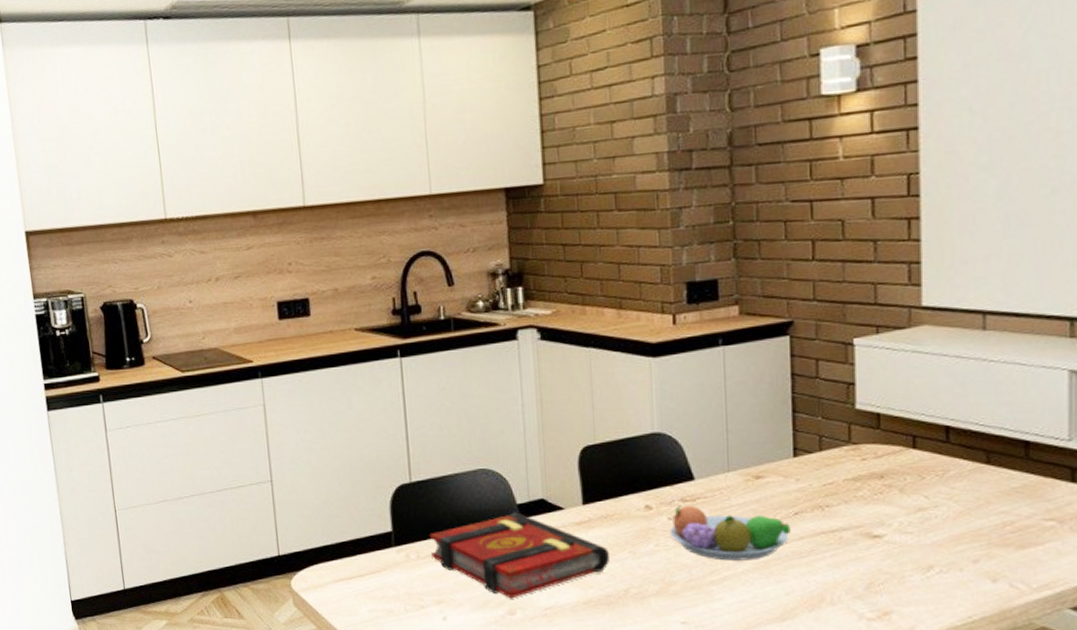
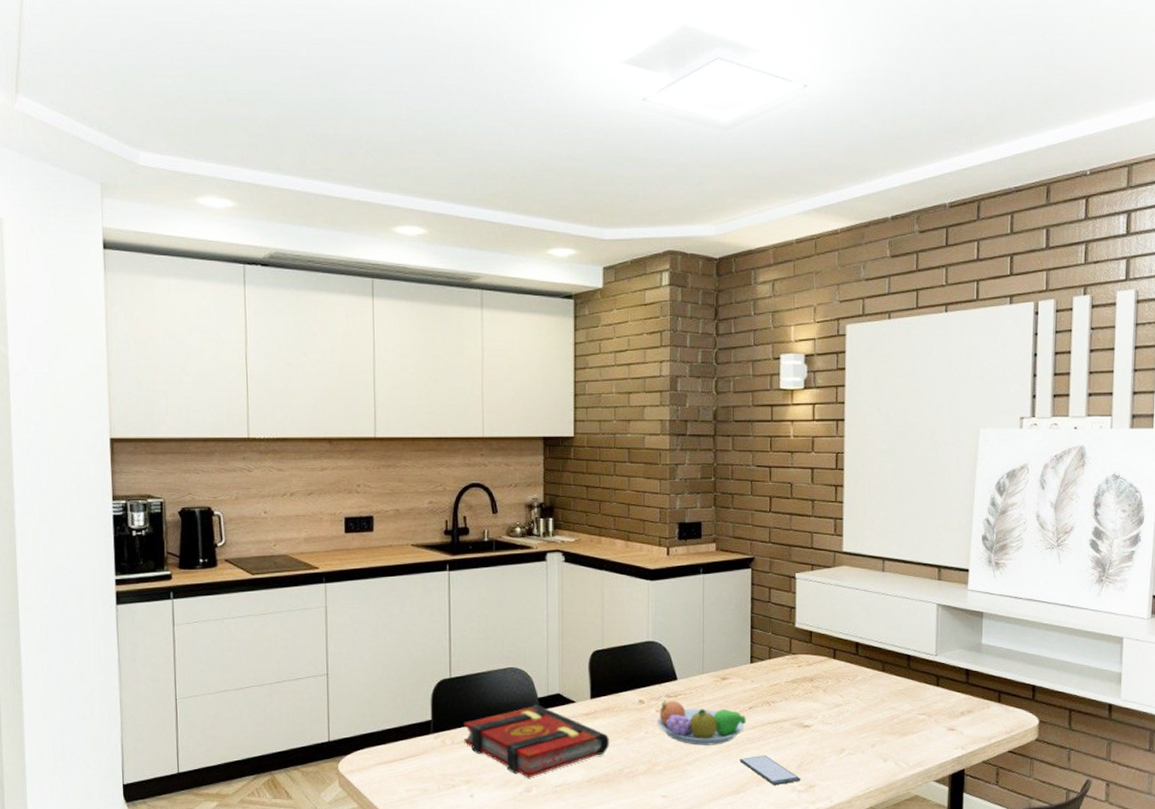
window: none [783,573,871,612] -> present [739,755,801,786]

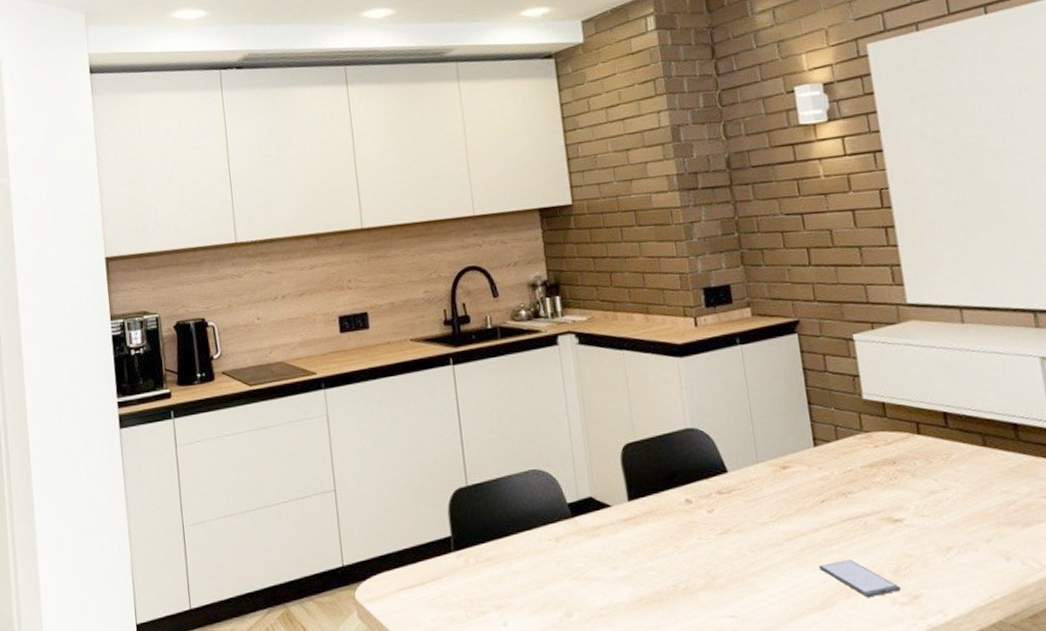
book: present [464,704,609,778] -> none [487,511,657,600]
fruit bowl: present [657,699,746,745] -> none [710,497,820,551]

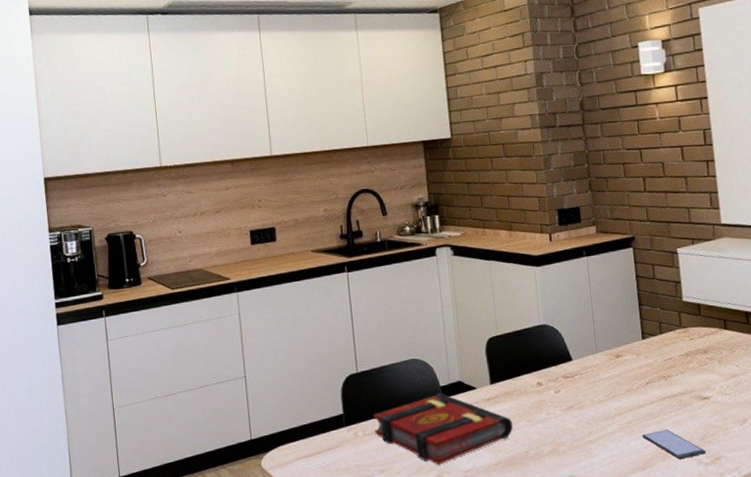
book: none [487,511,657,600] -> present [373,393,513,465]

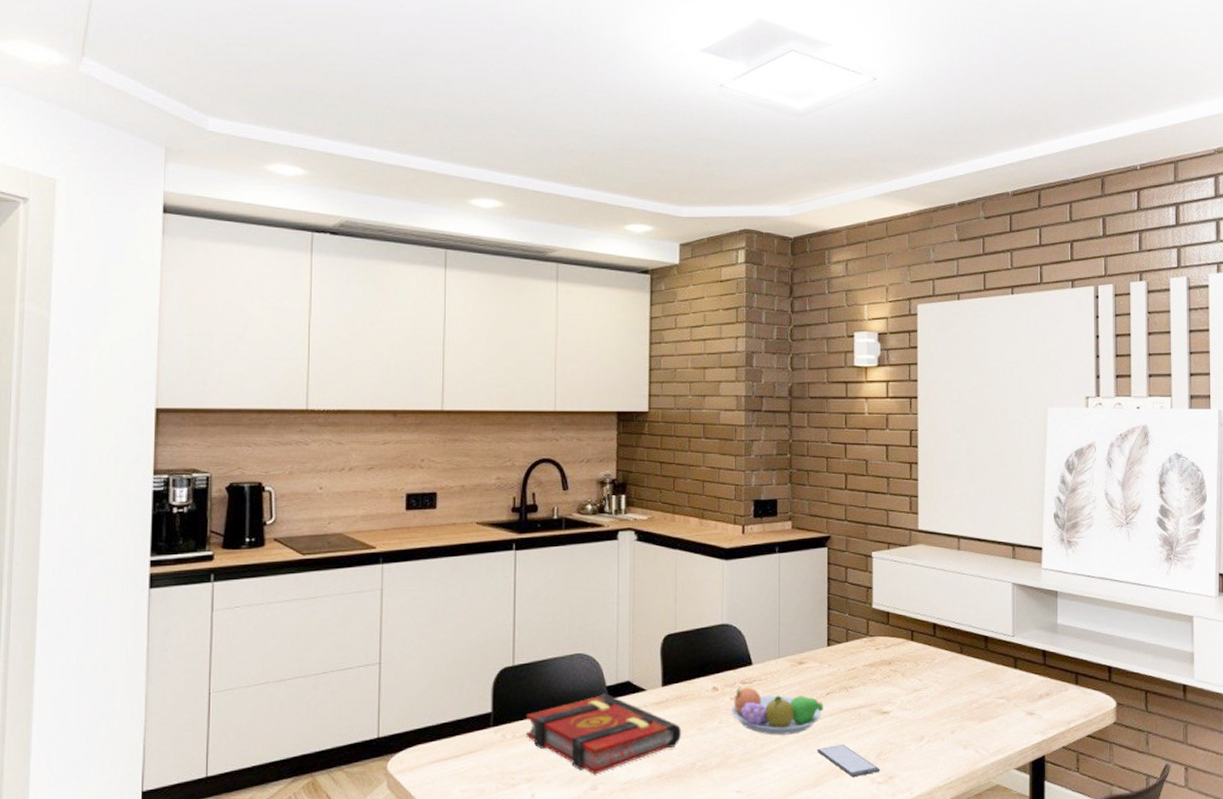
fruit bowl: none [556,380,644,424] -> present [731,686,823,735]

